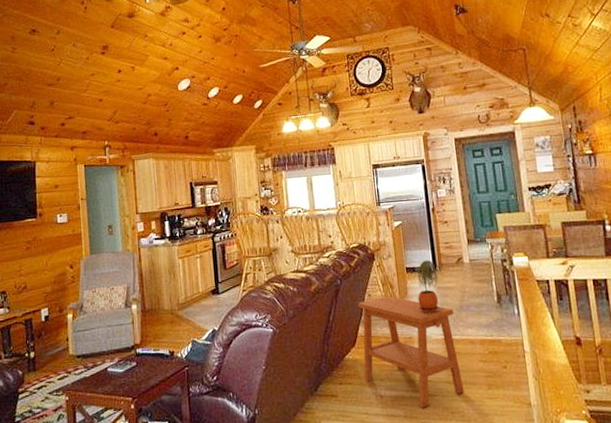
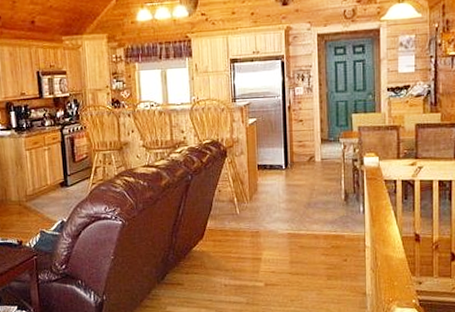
side table: present [357,296,464,408] -> none [207,192,305,296]
potted plant: present [417,260,440,313] -> none [267,158,288,209]

